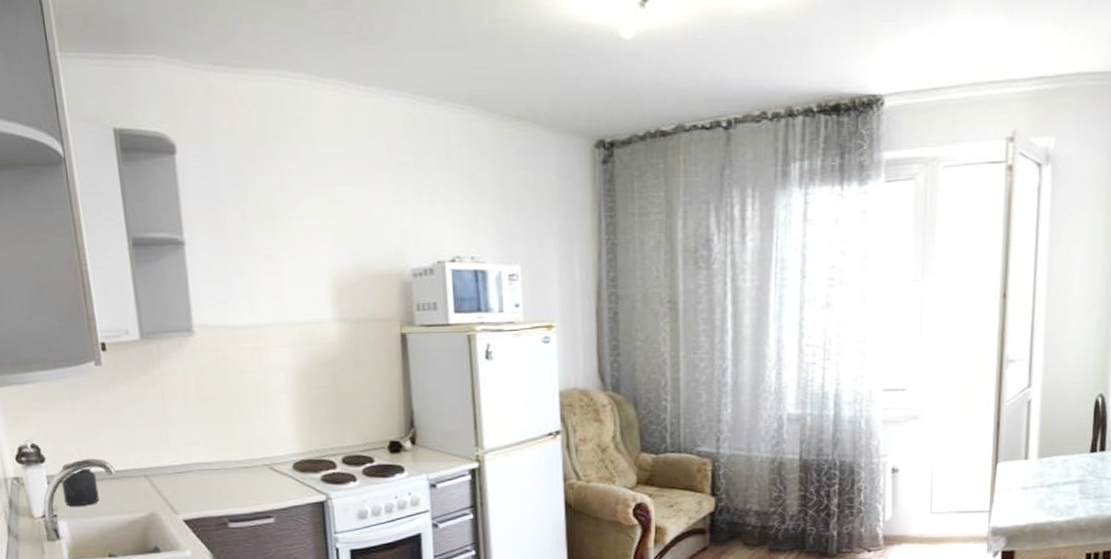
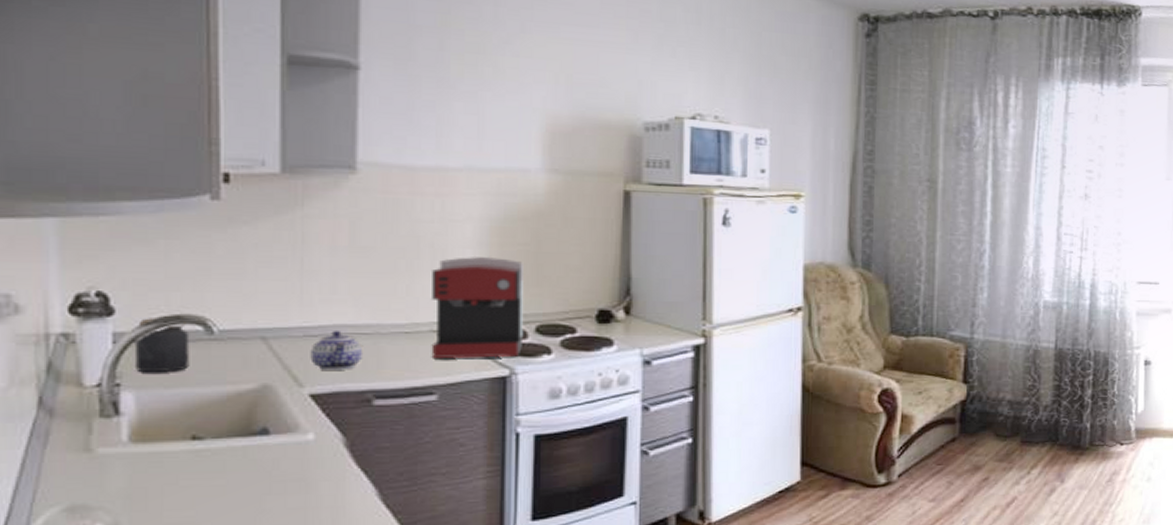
teapot: none [179,467,216,500] -> present [310,330,362,370]
coffee maker: none [259,399,334,488] -> present [431,256,524,358]

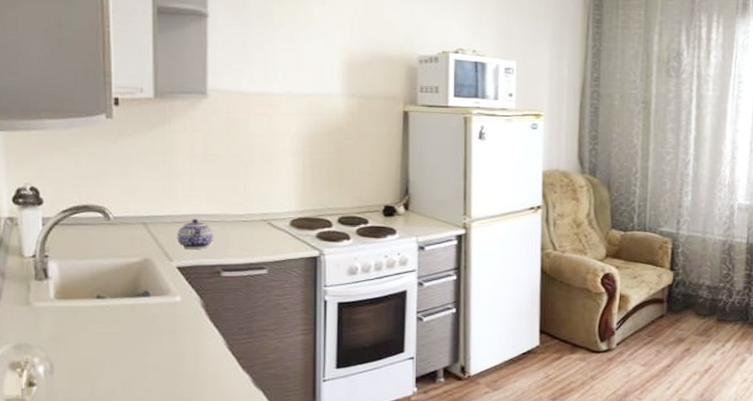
jar: present [136,318,190,373] -> none [58,207,94,248]
coffee maker: present [431,256,524,358] -> none [262,162,330,242]

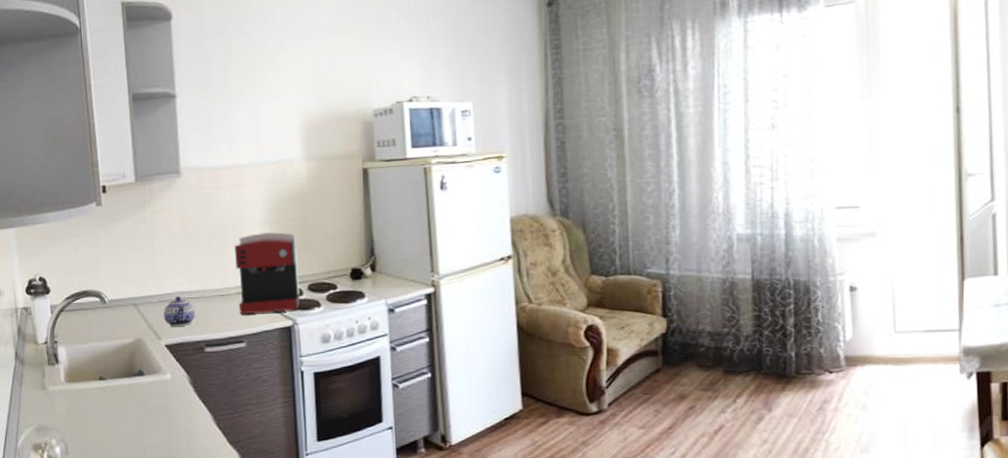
coffee maker: none [262,162,330,242] -> present [235,231,301,314]

